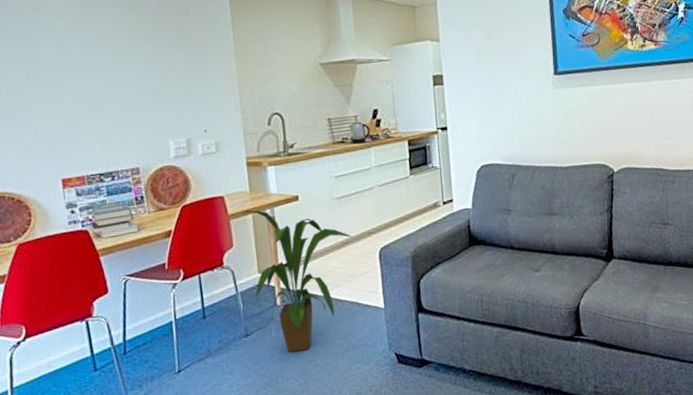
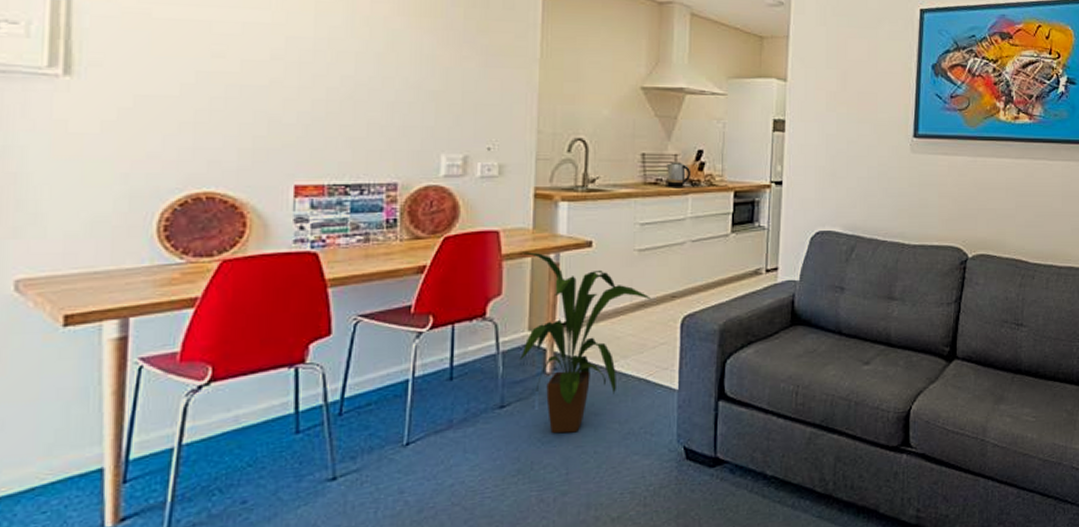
books: present [90,201,139,239] -> none [322,222,385,266]

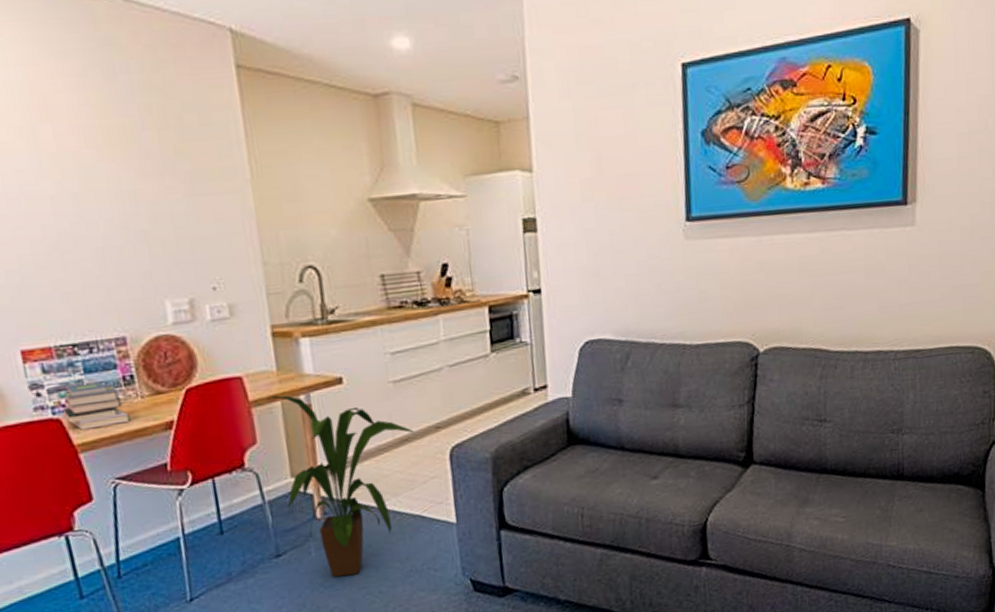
books: none [322,222,385,266] -> present [63,381,130,430]
kettle: present [665,162,690,188] -> none [410,279,438,310]

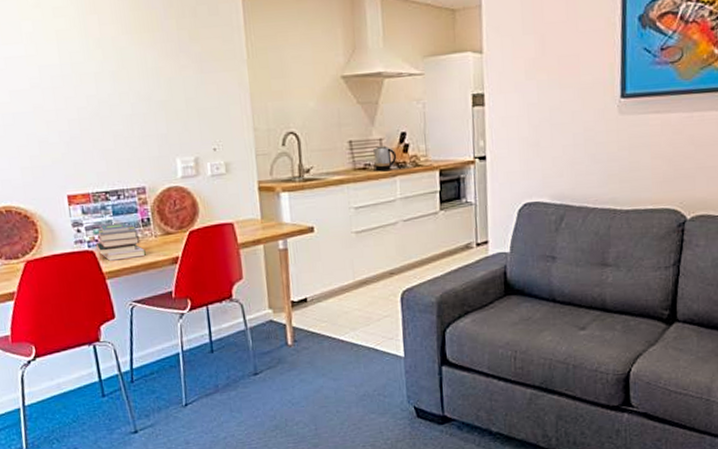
house plant: present [270,395,415,578] -> none [255,239,372,396]
kettle: none [410,279,438,310] -> present [373,145,396,172]

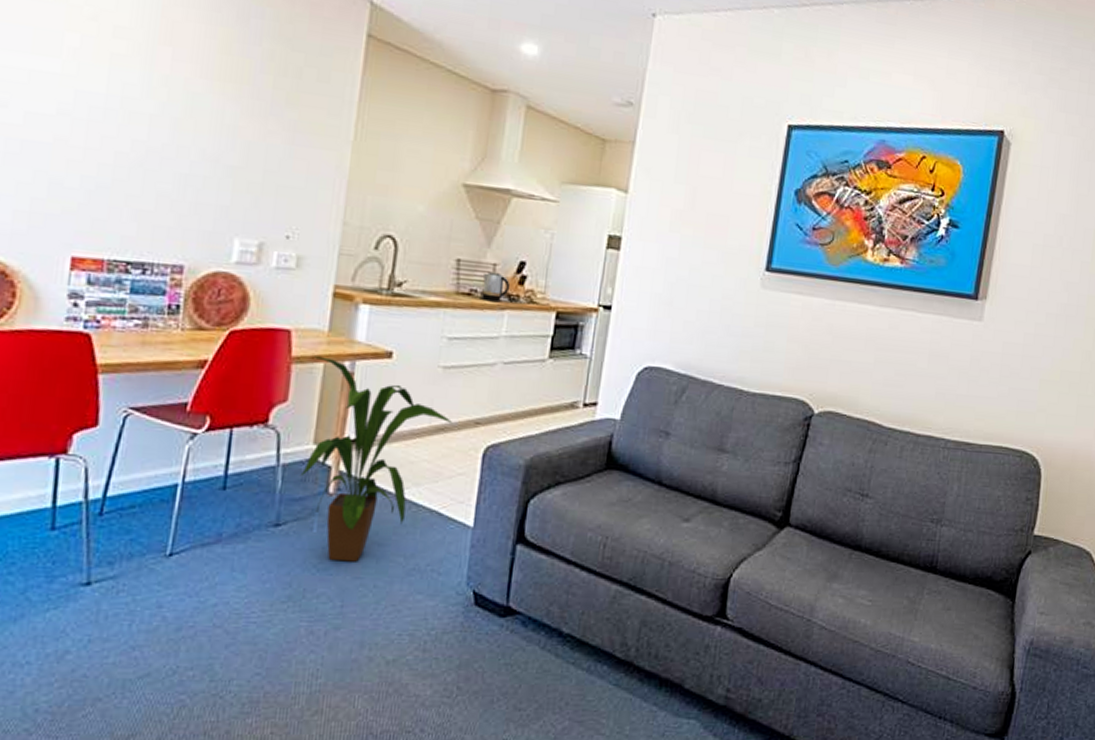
books: present [96,222,146,261] -> none [96,302,164,353]
house plant: none [255,239,372,396] -> present [300,356,453,562]

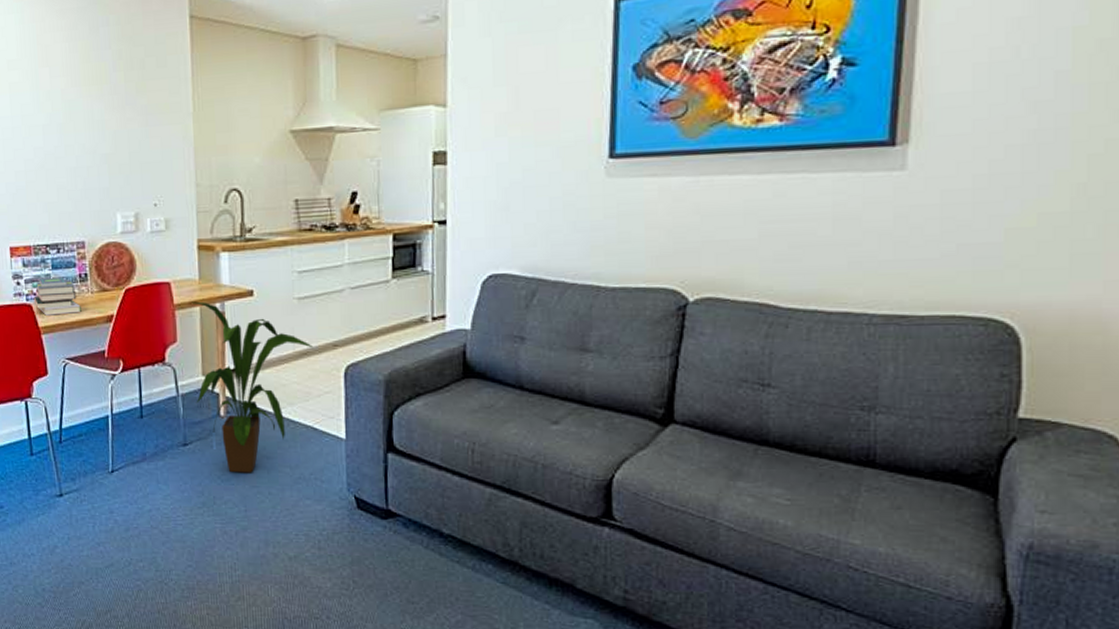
books: none [96,302,164,353] -> present [34,277,81,316]
kettle: present [480,271,509,303] -> none [320,206,345,234]

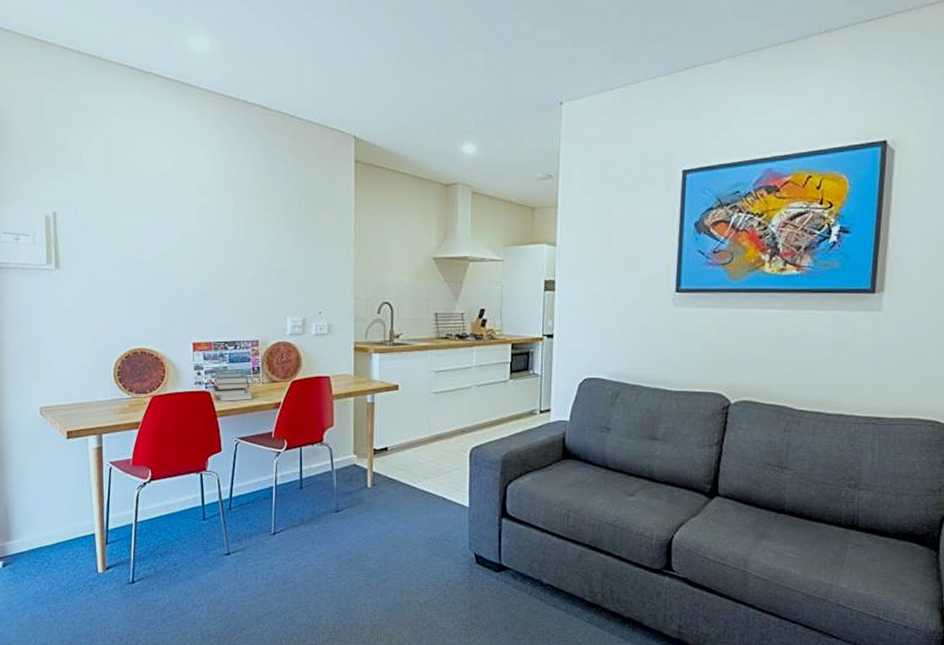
house plant: present [191,301,314,473] -> none [347,393,446,535]

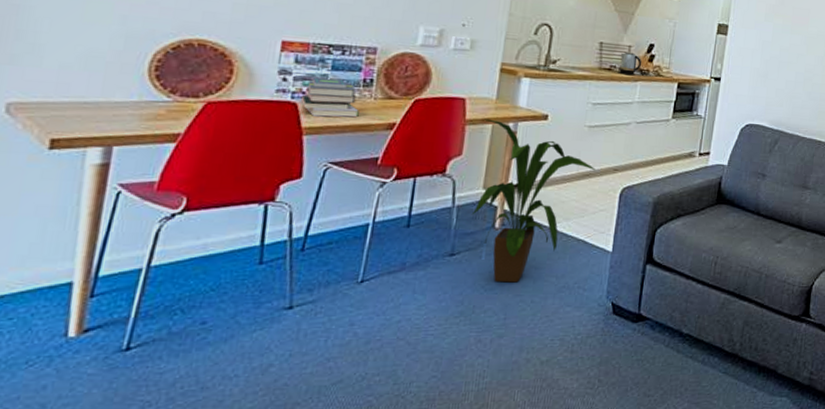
house plant: none [347,393,446,535] -> present [471,119,596,283]
kettle: none [454,319,474,342] -> present [618,52,641,76]

